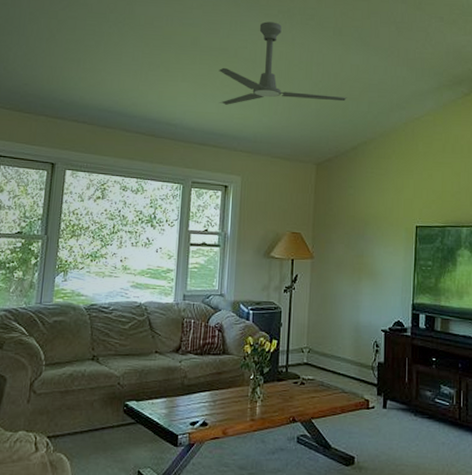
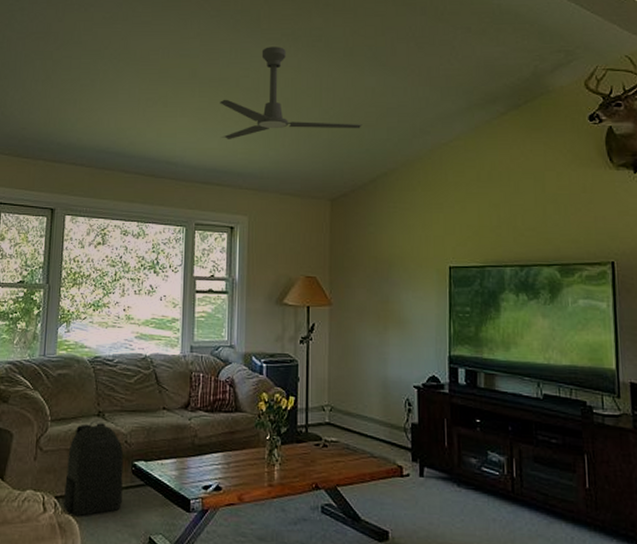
backpack: none [54,365,116,455] -> present [62,421,124,517]

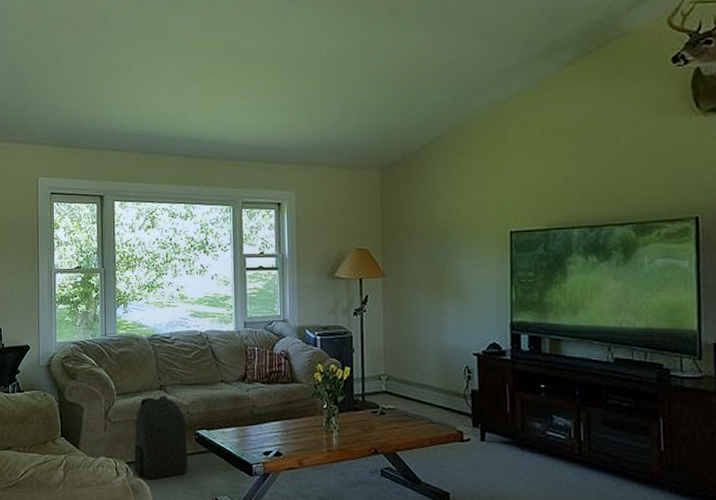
ceiling fan: present [220,47,362,139] -> none [260,11,412,114]

